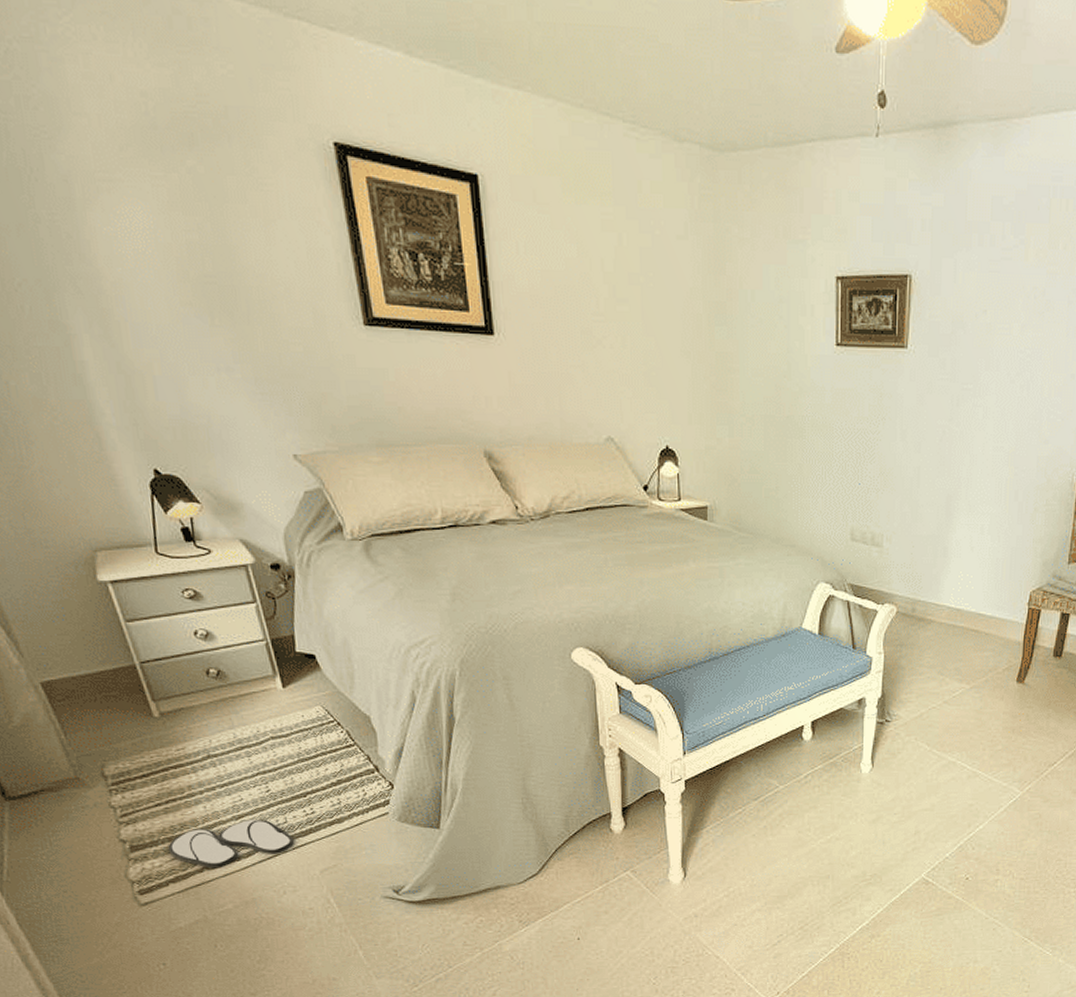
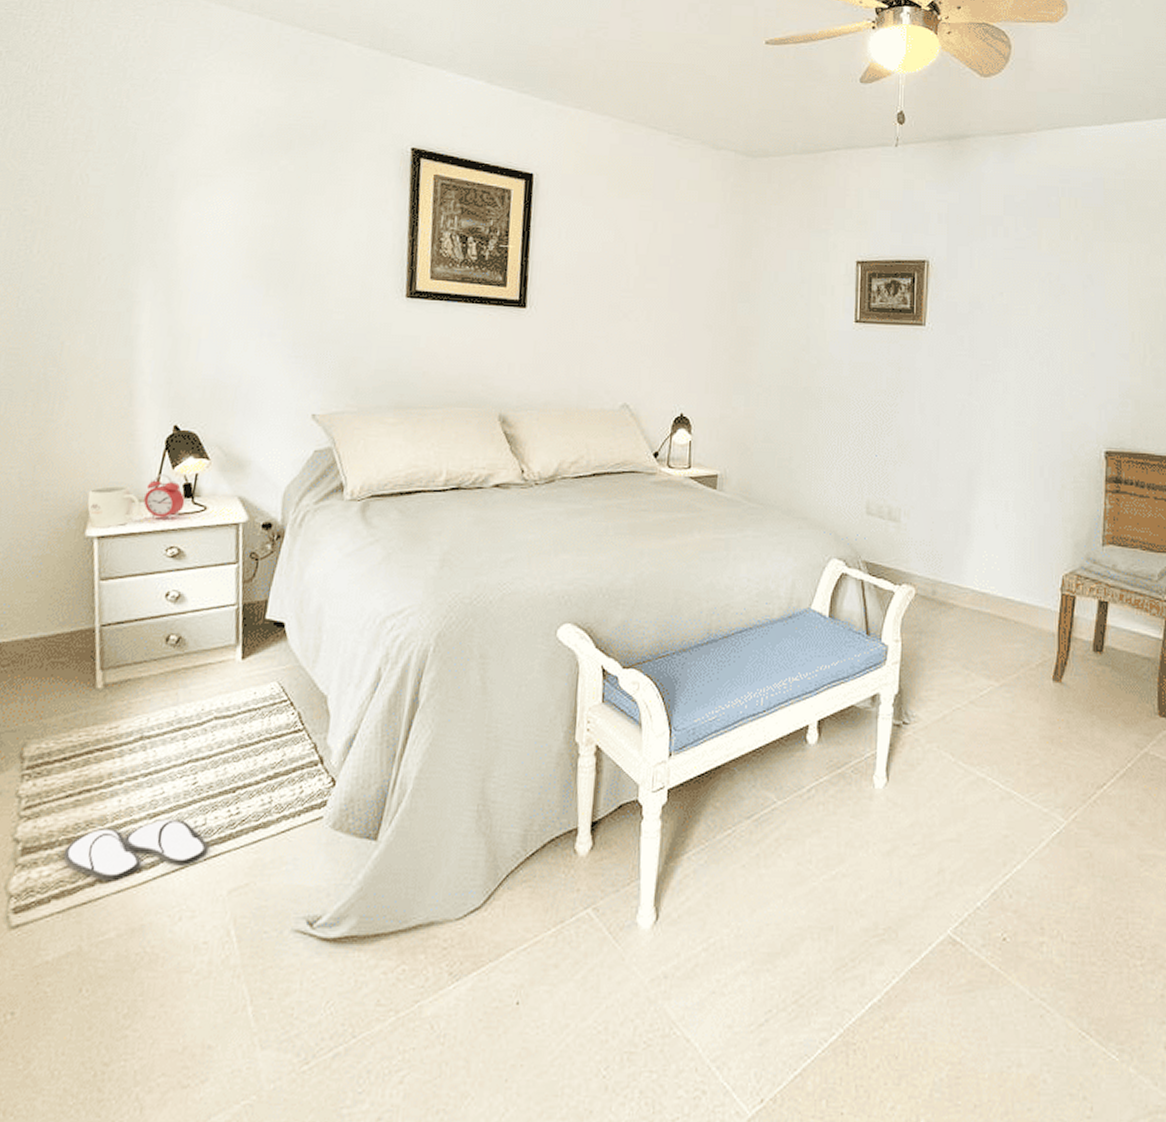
mug: none [87,531,146,573] -> present [87,485,142,528]
alarm clock: none [144,519,188,563] -> present [143,474,185,520]

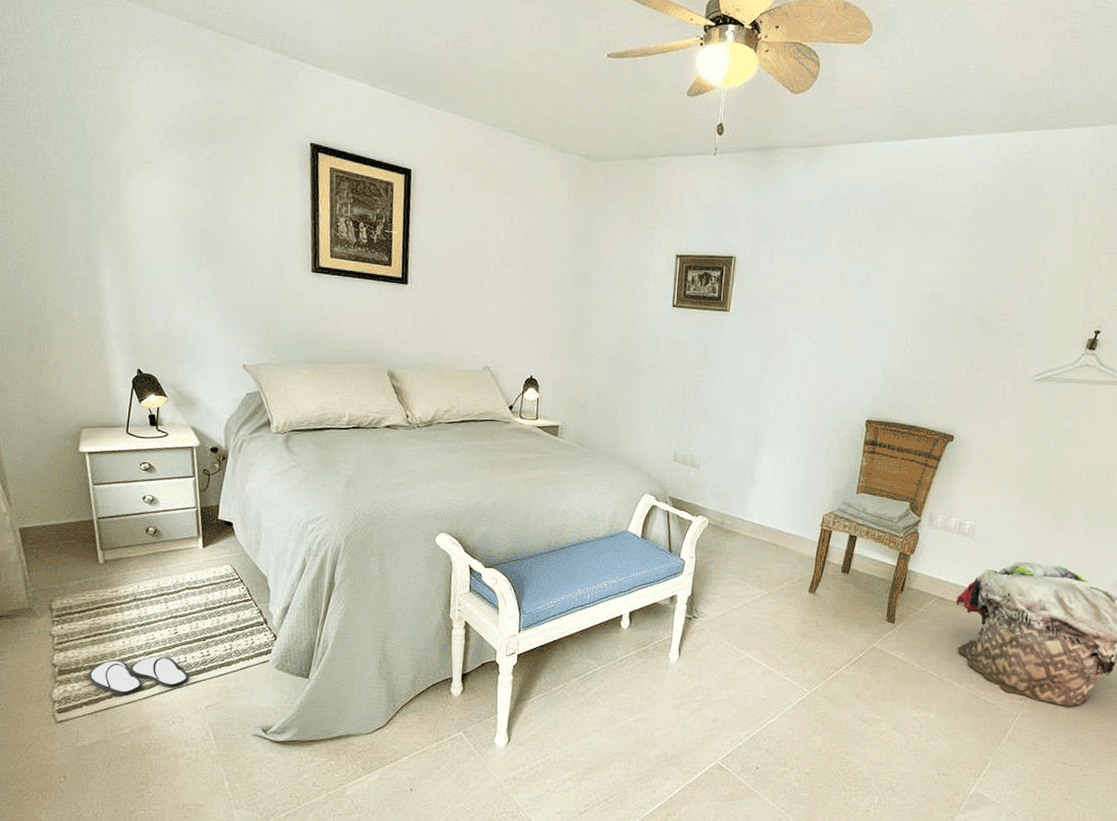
mug: present [87,485,142,528] -> none [77,413,119,446]
alarm clock: present [143,474,185,520] -> none [120,406,151,442]

